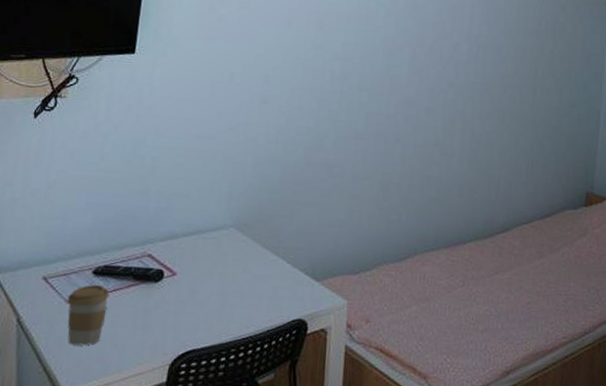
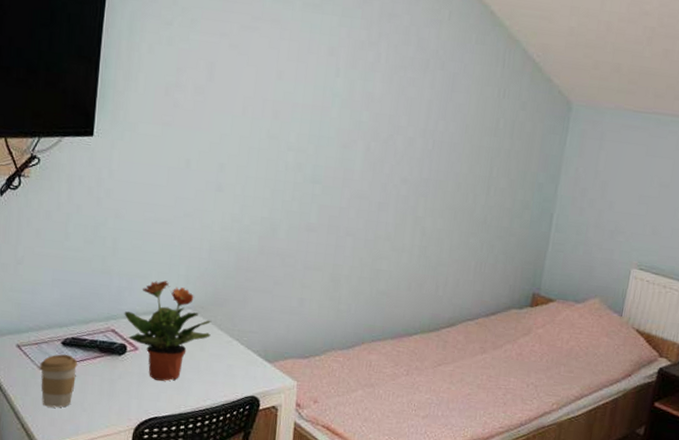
potted plant: none [162,198,256,308] -> present [124,280,212,381]

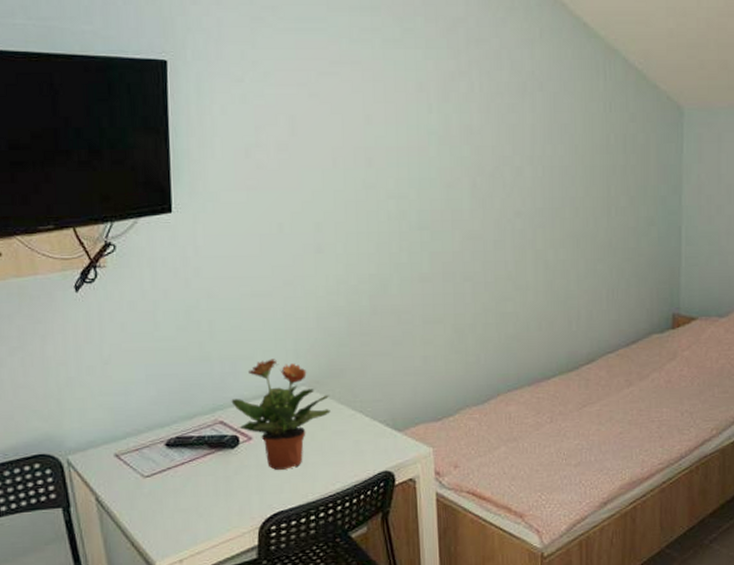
coffee cup: present [39,354,78,408] -> none [143,457,187,519]

